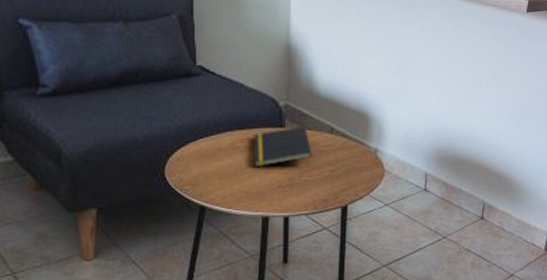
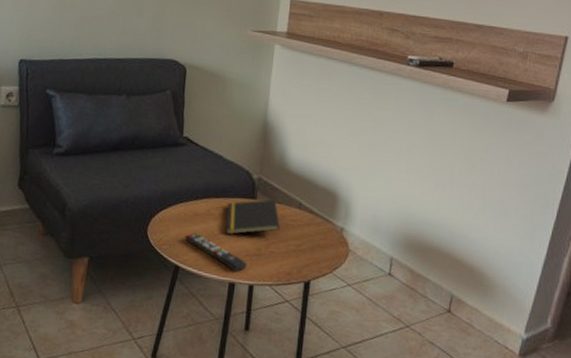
remote control: none [209,170,280,206] -> present [185,233,247,272]

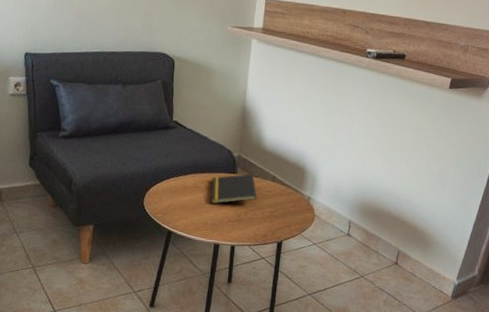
remote control: present [185,233,247,272] -> none [176,203,229,235]

